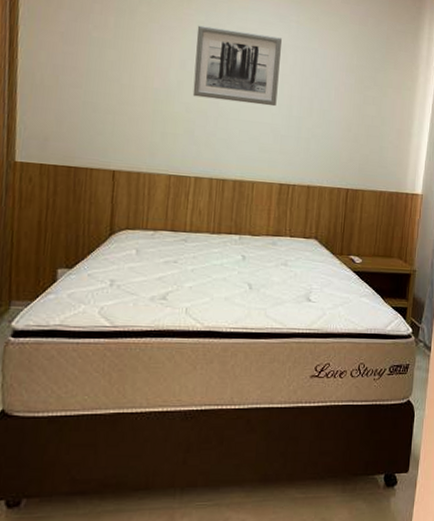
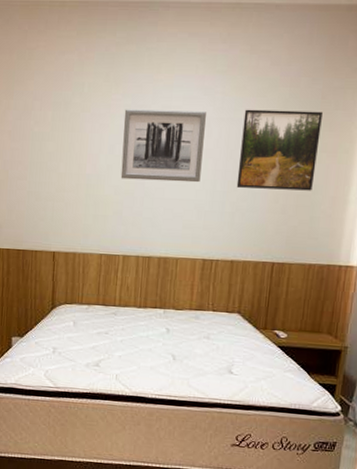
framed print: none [312,40,388,123] -> present [236,109,323,191]

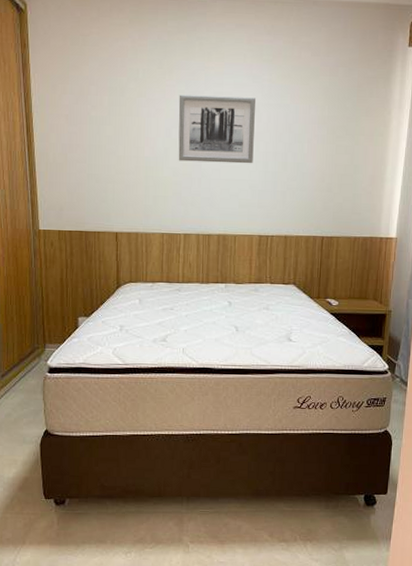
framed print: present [236,109,323,191] -> none [286,96,359,171]

